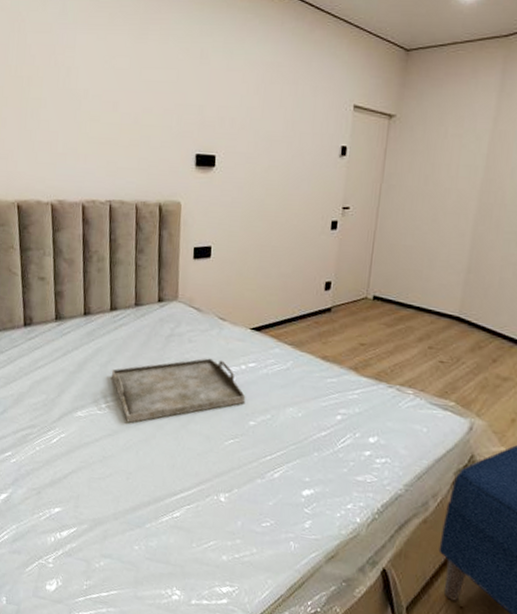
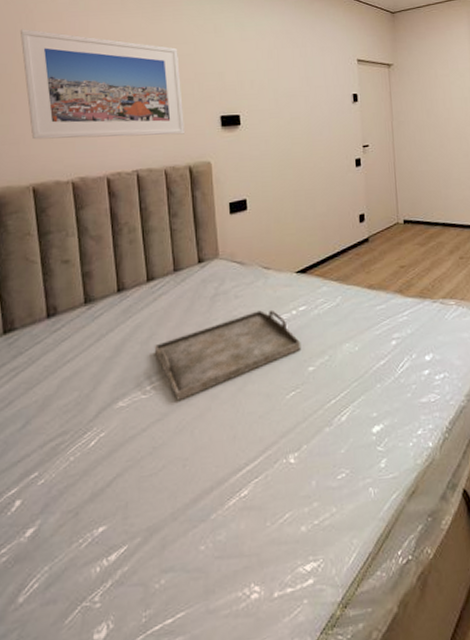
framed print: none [12,39,161,169] -> present [20,29,184,140]

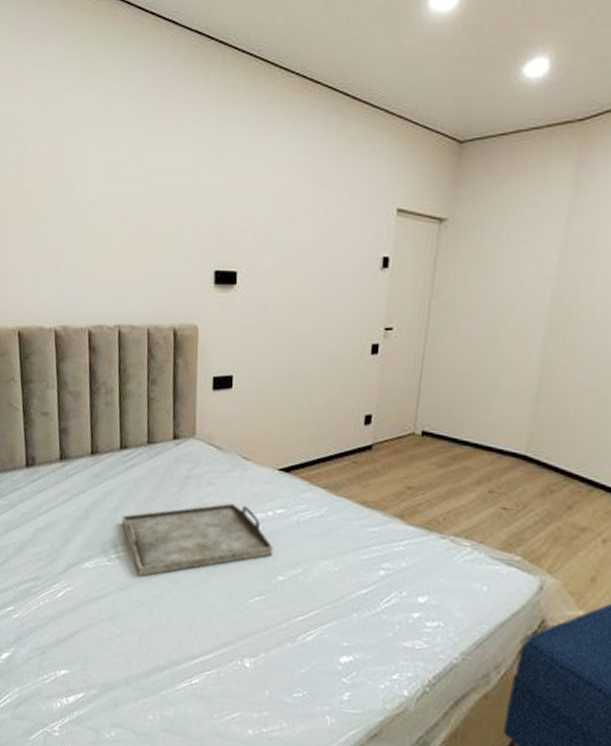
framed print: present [20,29,184,140] -> none [11,149,175,289]

